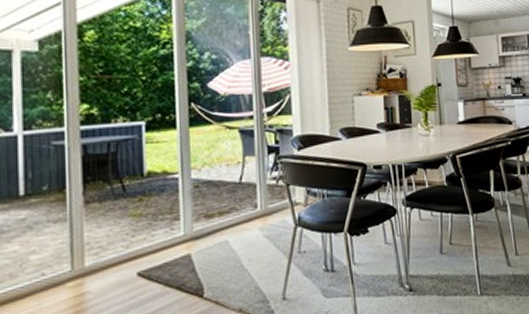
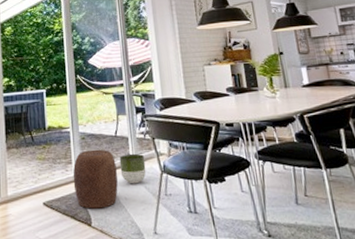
stool: none [180,200,240,276] -> present [73,149,118,209]
planter: none [243,203,277,242] -> present [119,153,146,184]

